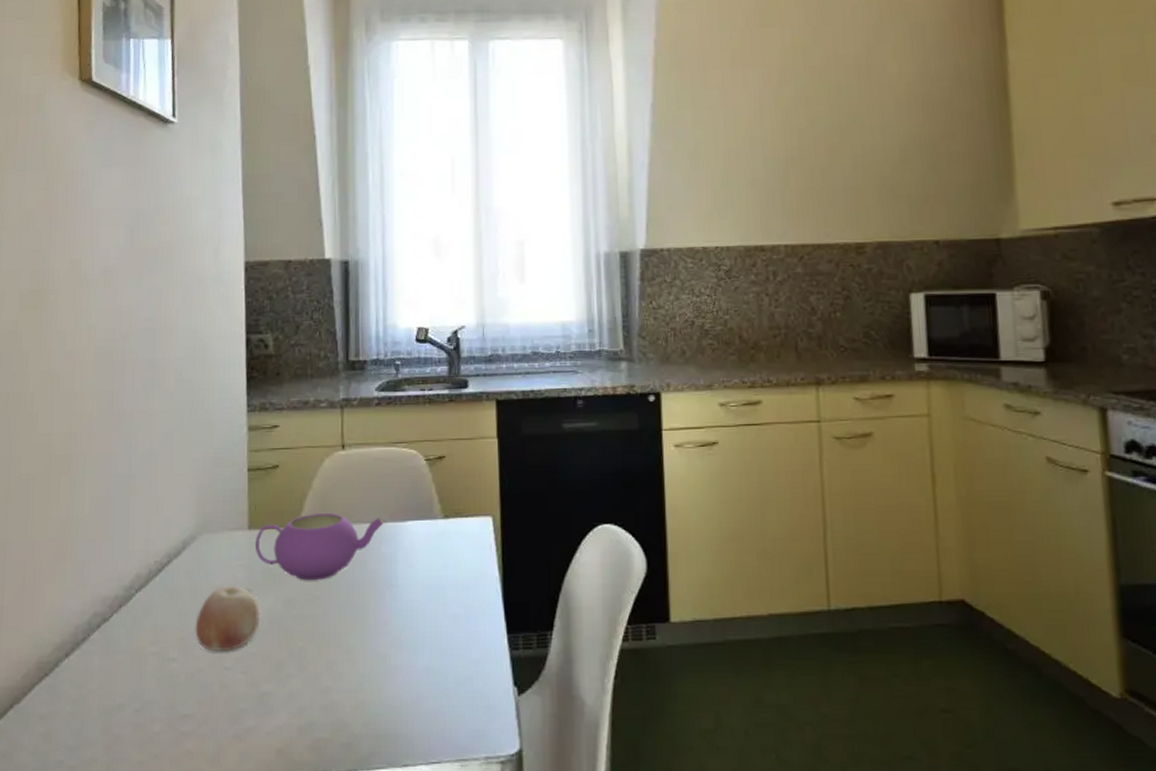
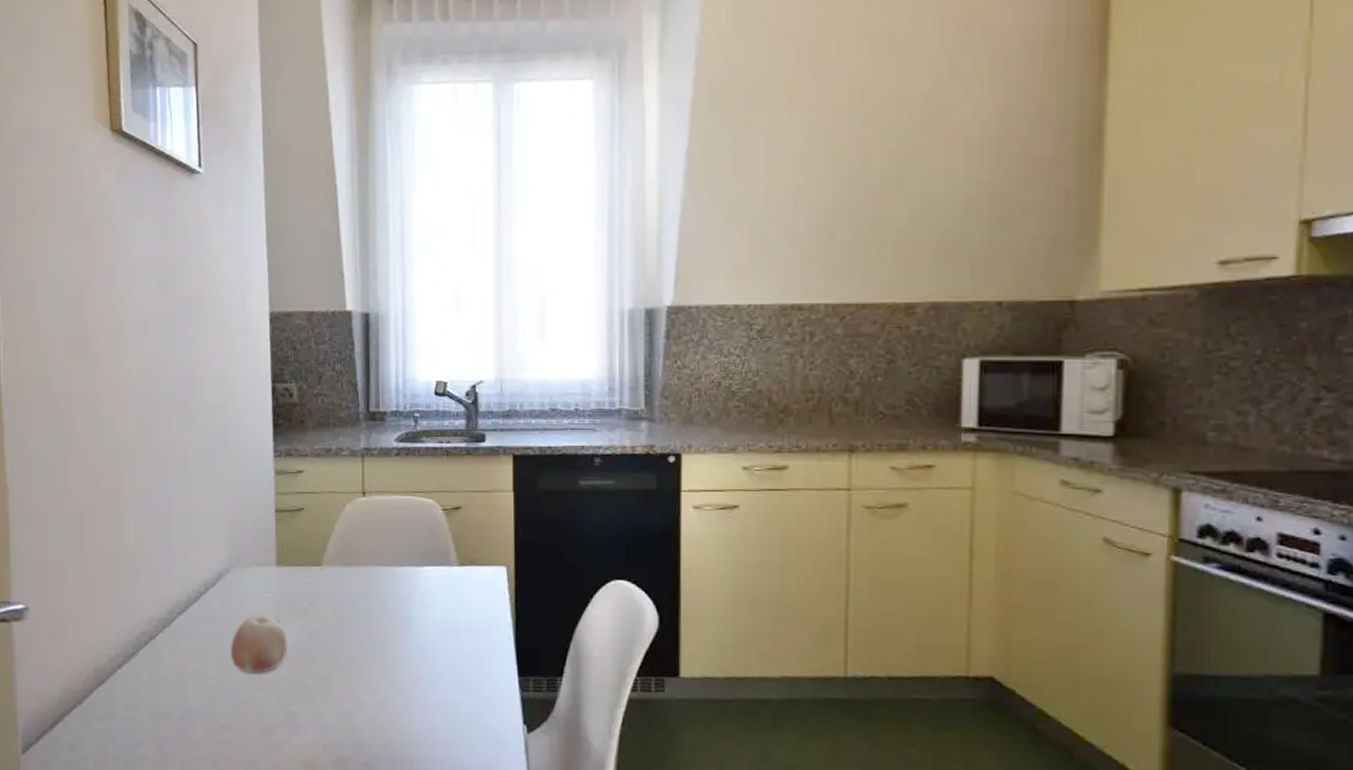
teapot: present [255,512,384,581] -> none [283,554,402,616]

